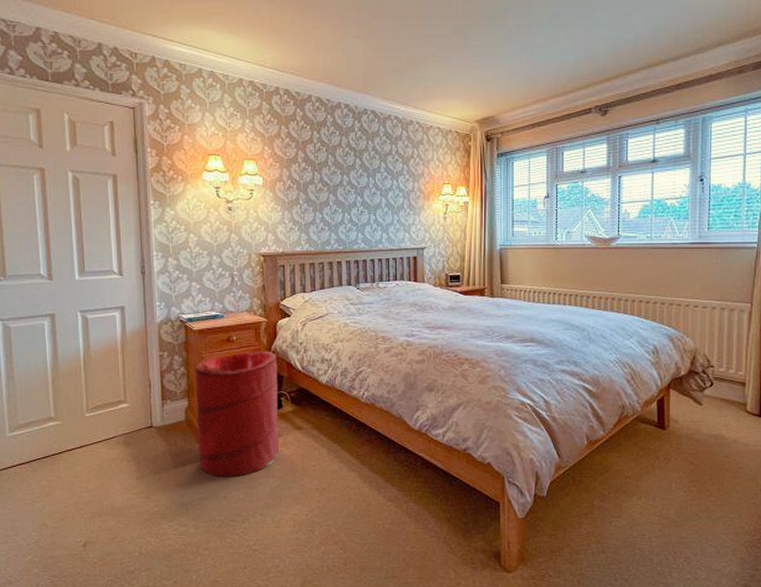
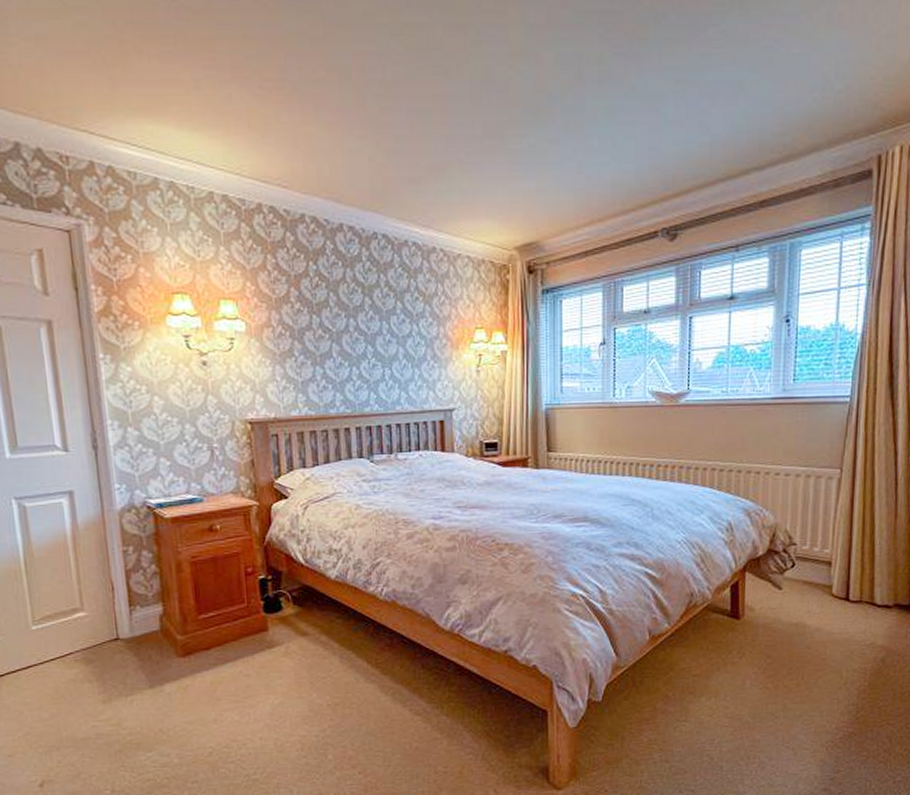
laundry hamper: present [195,350,280,478] -> none [169,541,281,697]

